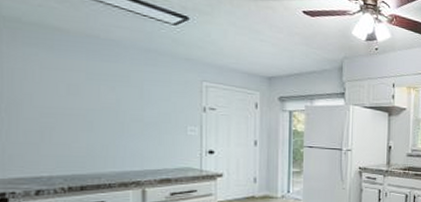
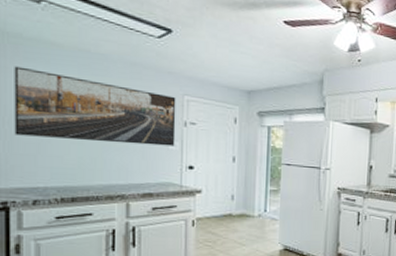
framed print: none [12,51,194,132] -> present [14,66,176,146]

